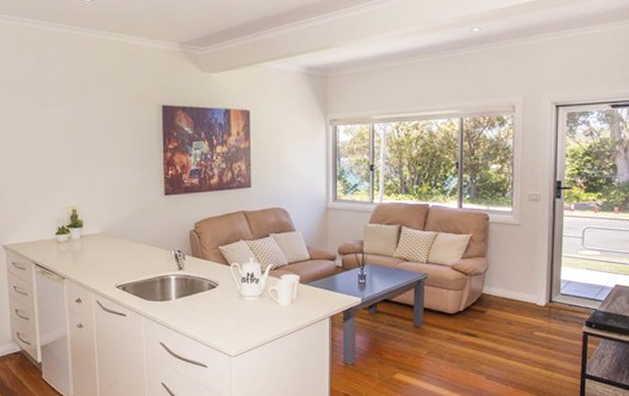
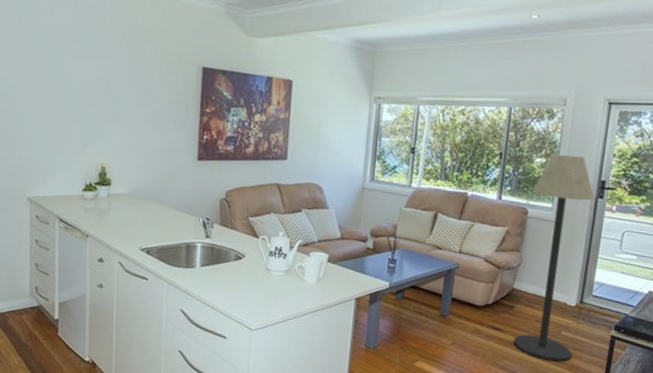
floor lamp: none [489,159,552,362] -> present [513,153,595,362]

